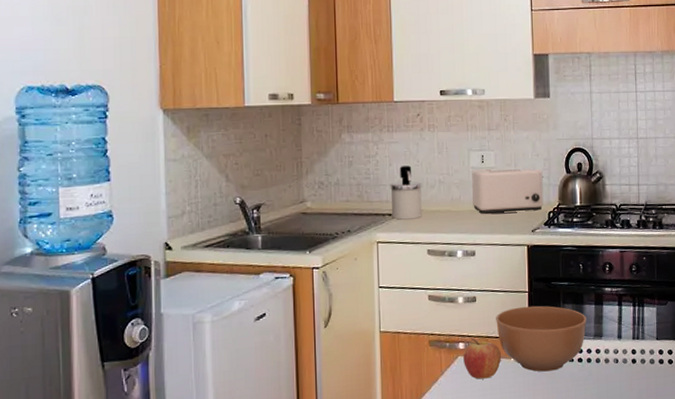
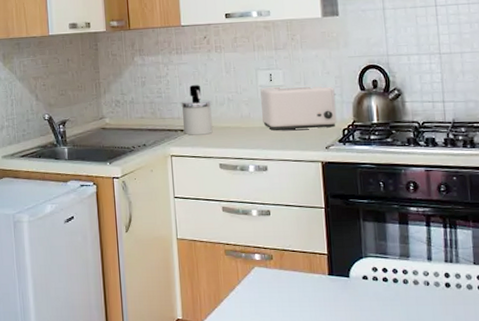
fruit: present [463,338,502,380] -> none [260,250,300,291]
bowl: present [496,305,587,372] -> none [291,222,391,289]

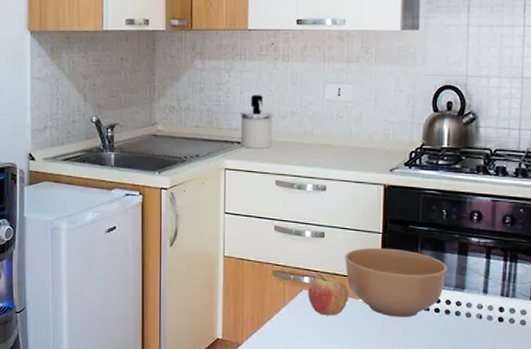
toaster: present [260,84,337,131] -> none [326,102,407,150]
fruit: none [260,250,300,291] -> present [308,273,349,316]
bowl: none [291,222,391,289] -> present [345,247,448,318]

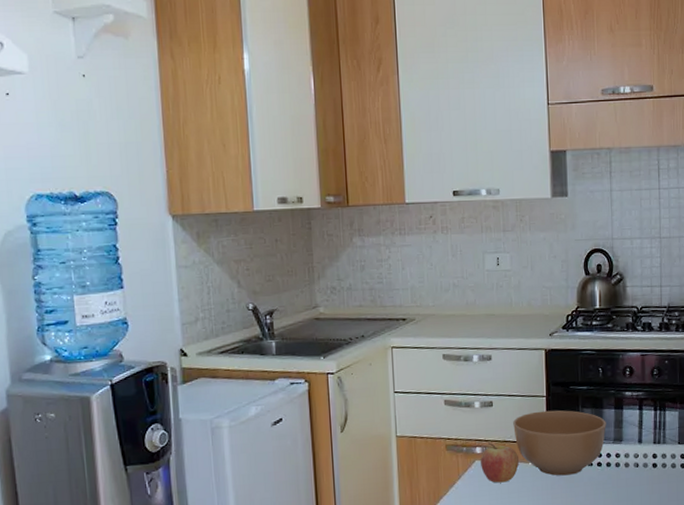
soap dispenser: present [240,95,274,149] -> none [403,269,437,325]

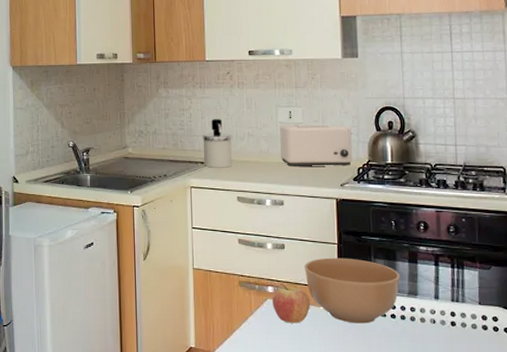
soap dispenser: none [403,269,437,325] -> present [202,119,232,168]
toaster: none [487,268,562,318] -> present [280,123,353,166]

